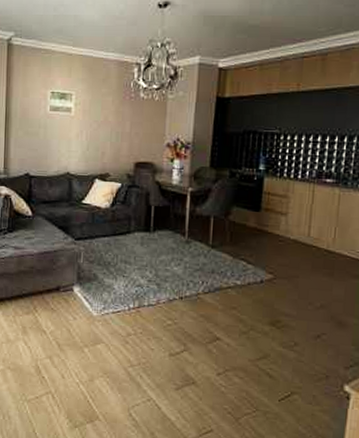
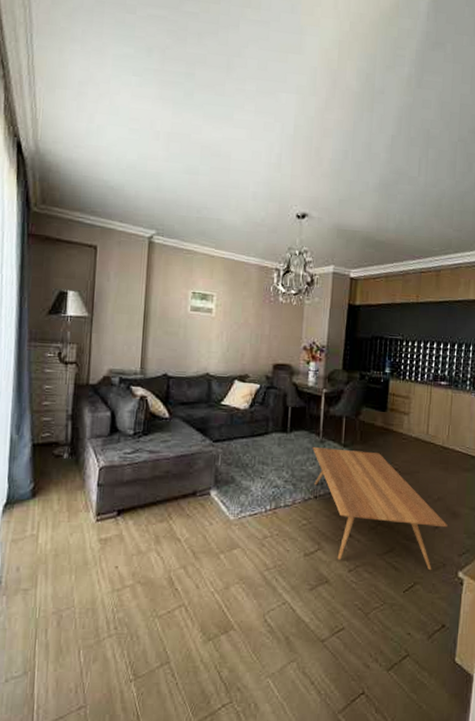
coffee table: none [177,246,332,382] -> present [312,446,448,571]

